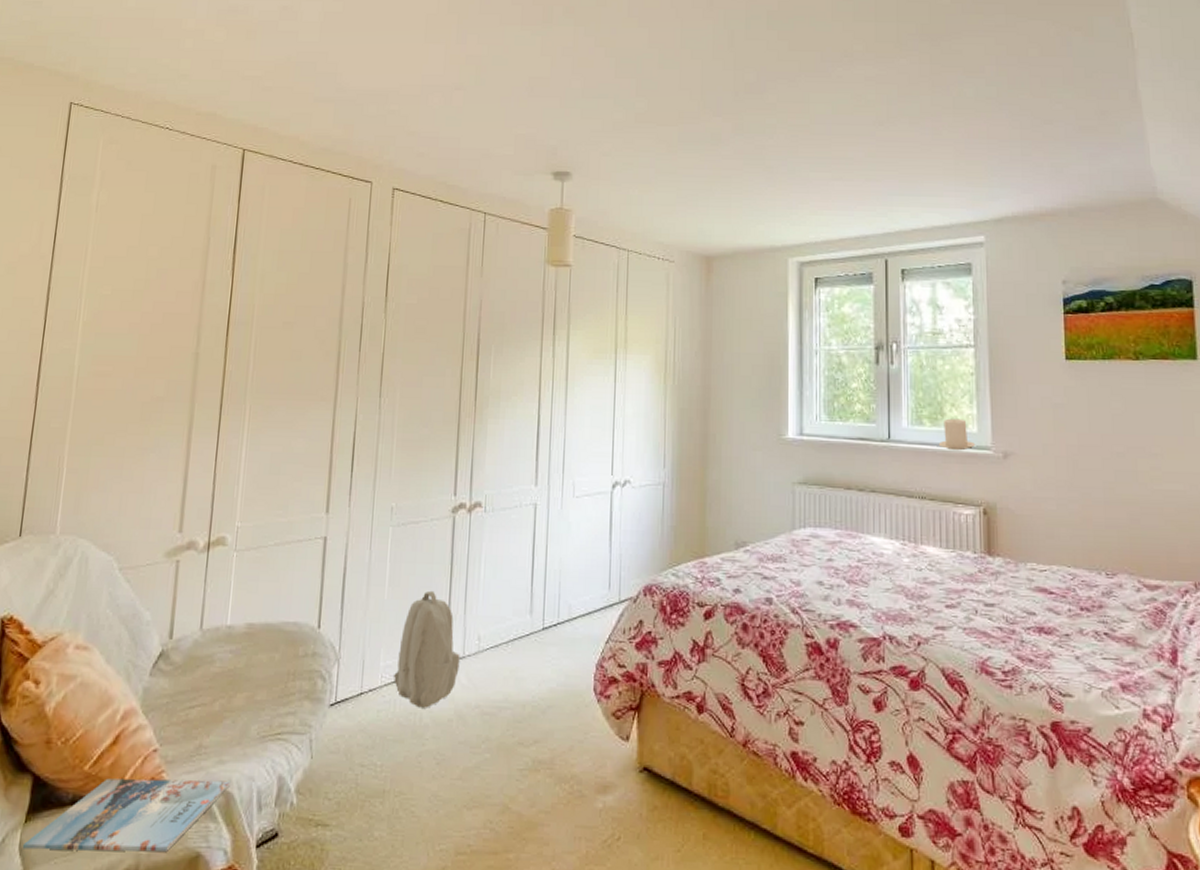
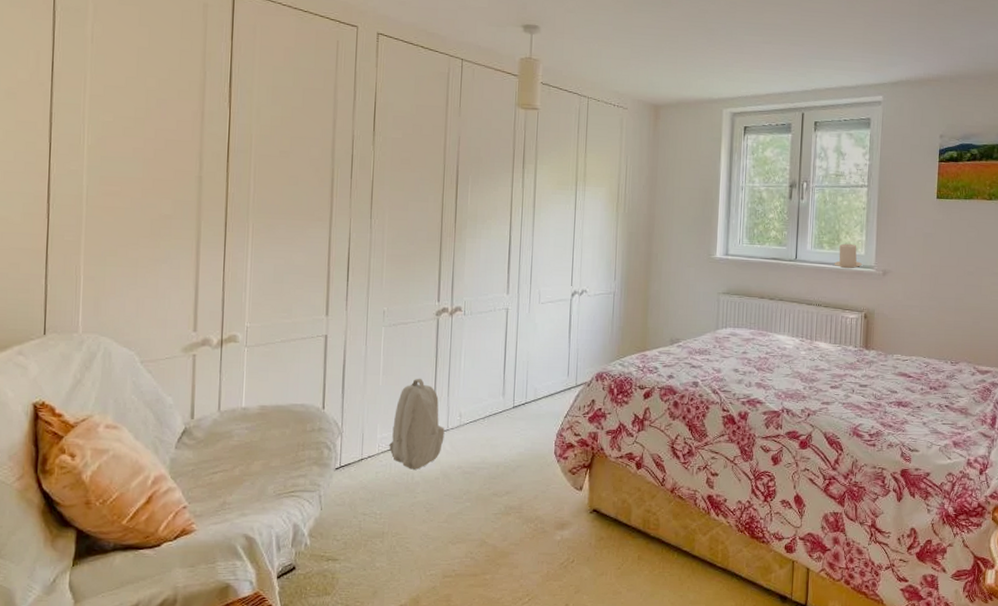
magazine: present [23,778,232,852] -> none [73,529,254,587]

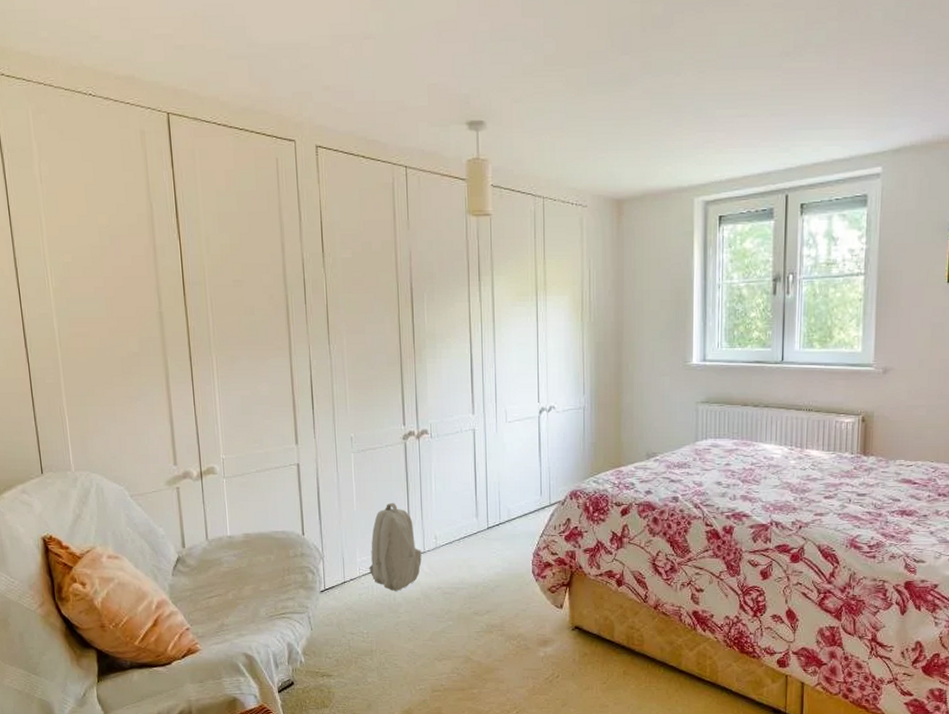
candle: present [834,243,862,269] -> none [826,340,859,369]

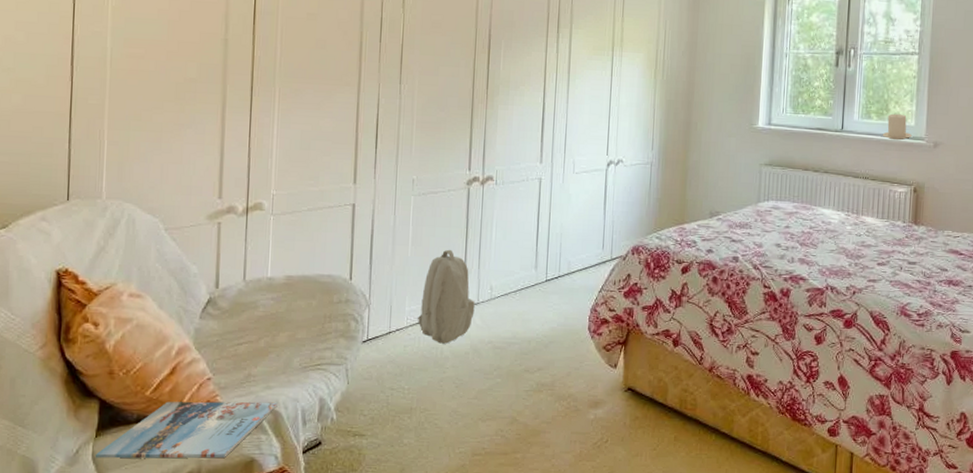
magazine: none [100,648,252,700] -> present [96,401,279,459]
candle: none [826,340,859,369] -> present [882,113,912,141]

